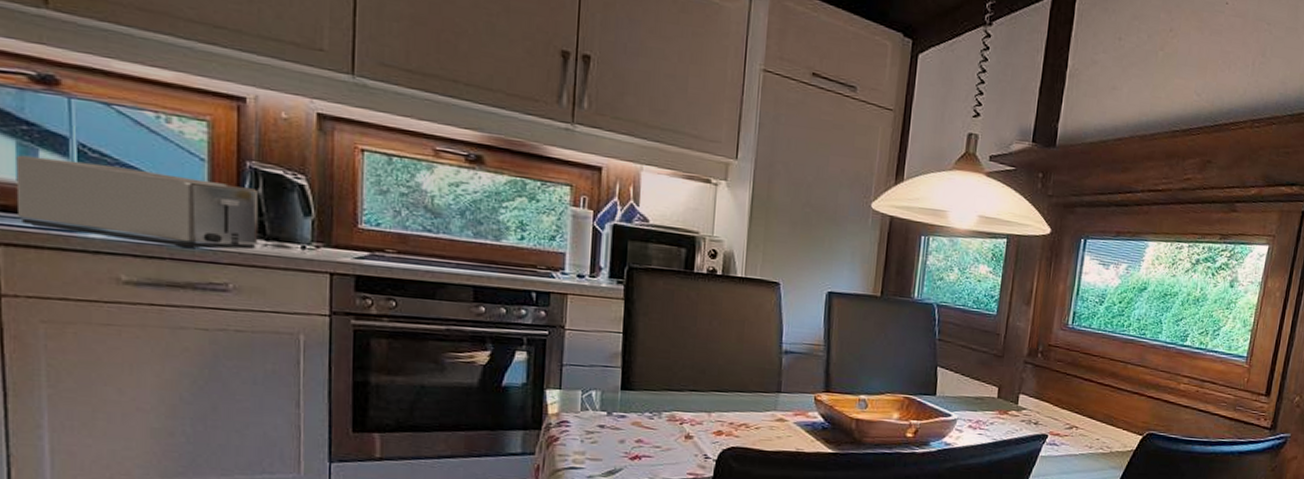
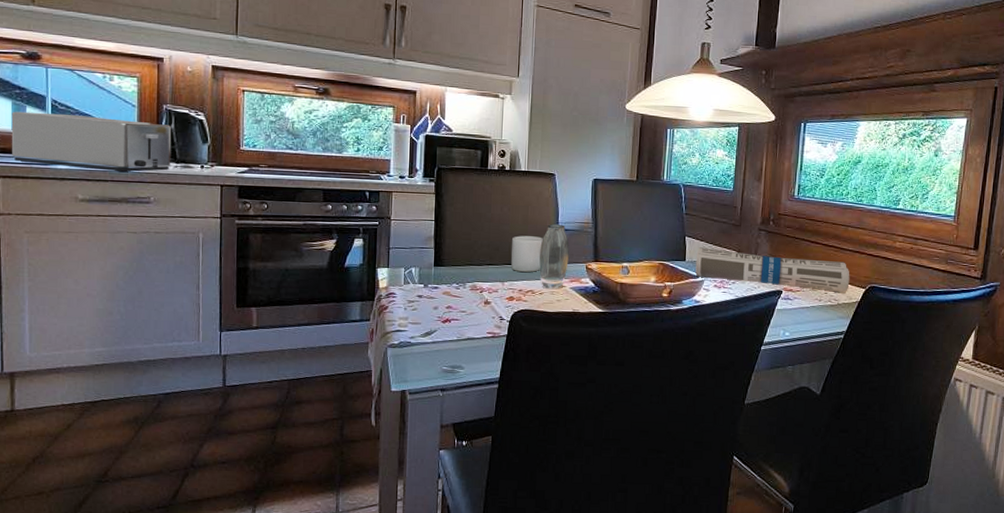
mug: none [720,356,762,402] -> present [510,235,543,272]
vase: none [756,344,795,425] -> present [539,224,569,290]
newspaper: none [947,380,1126,441] -> present [695,247,850,294]

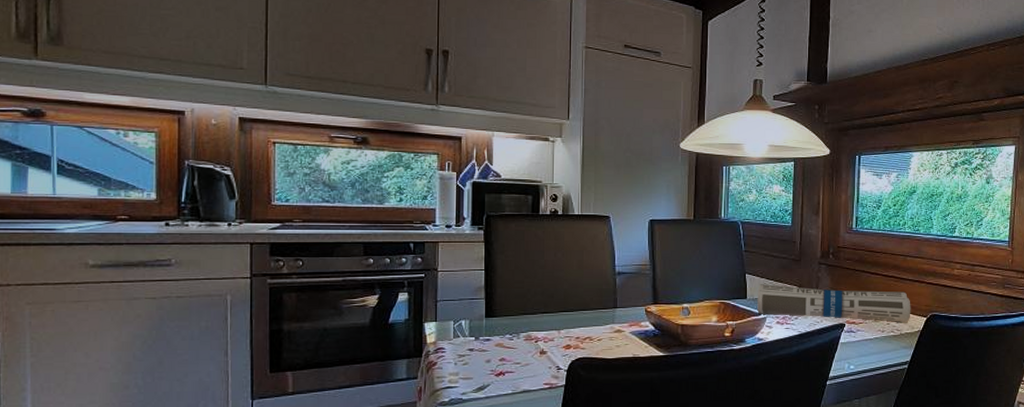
toaster: present [11,111,172,172] -> none [10,173,195,234]
mug: present [510,235,543,272] -> none [566,281,599,318]
vase: present [539,224,569,290] -> none [597,268,627,336]

